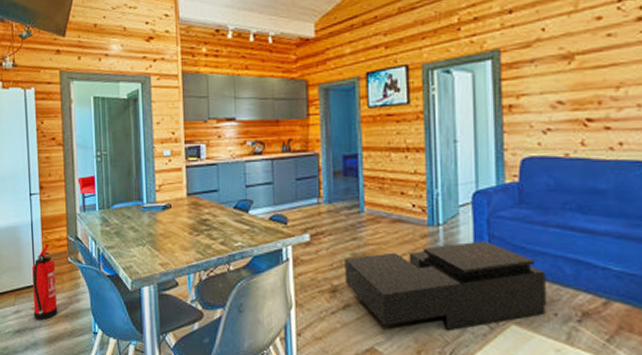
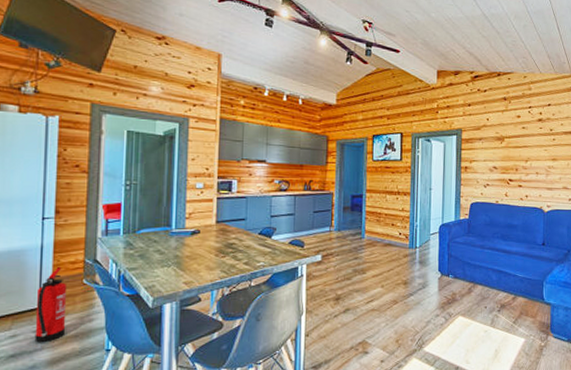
coffee table: present [345,240,548,330] -> none [347,258,481,323]

